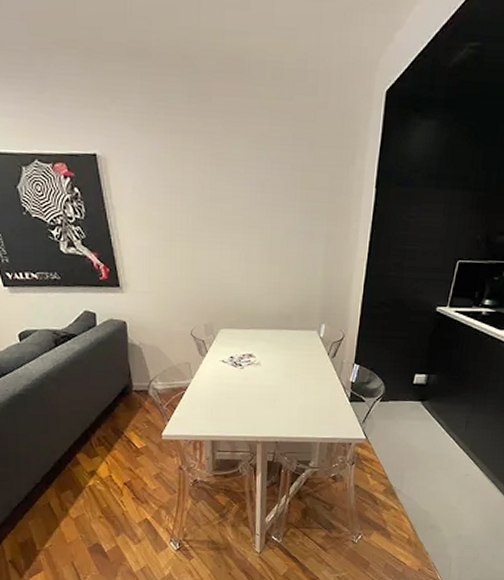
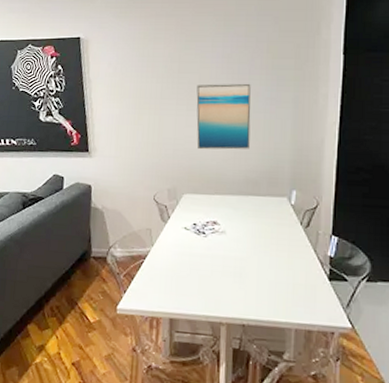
wall art: none [230,215,285,285] -> present [196,83,251,150]

